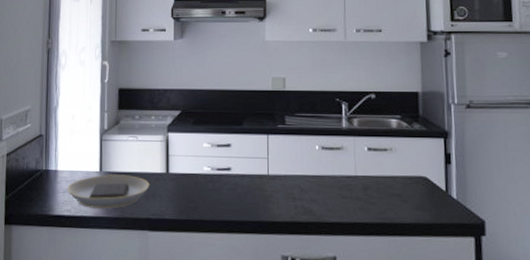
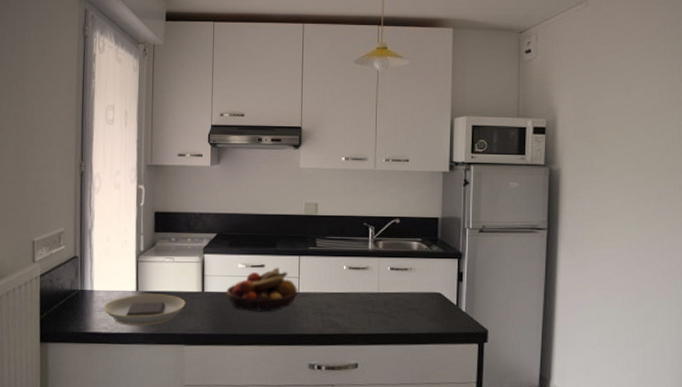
fruit bowl: none [191,147,268,196] -> present [226,267,298,312]

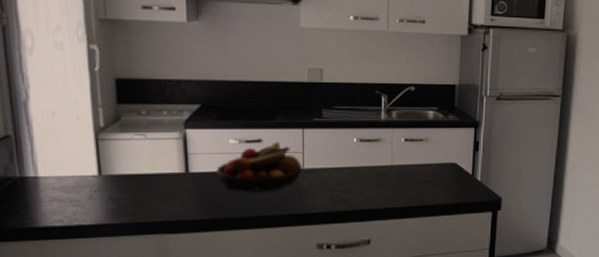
plate: present [103,294,186,326] -> none [54,177,166,216]

